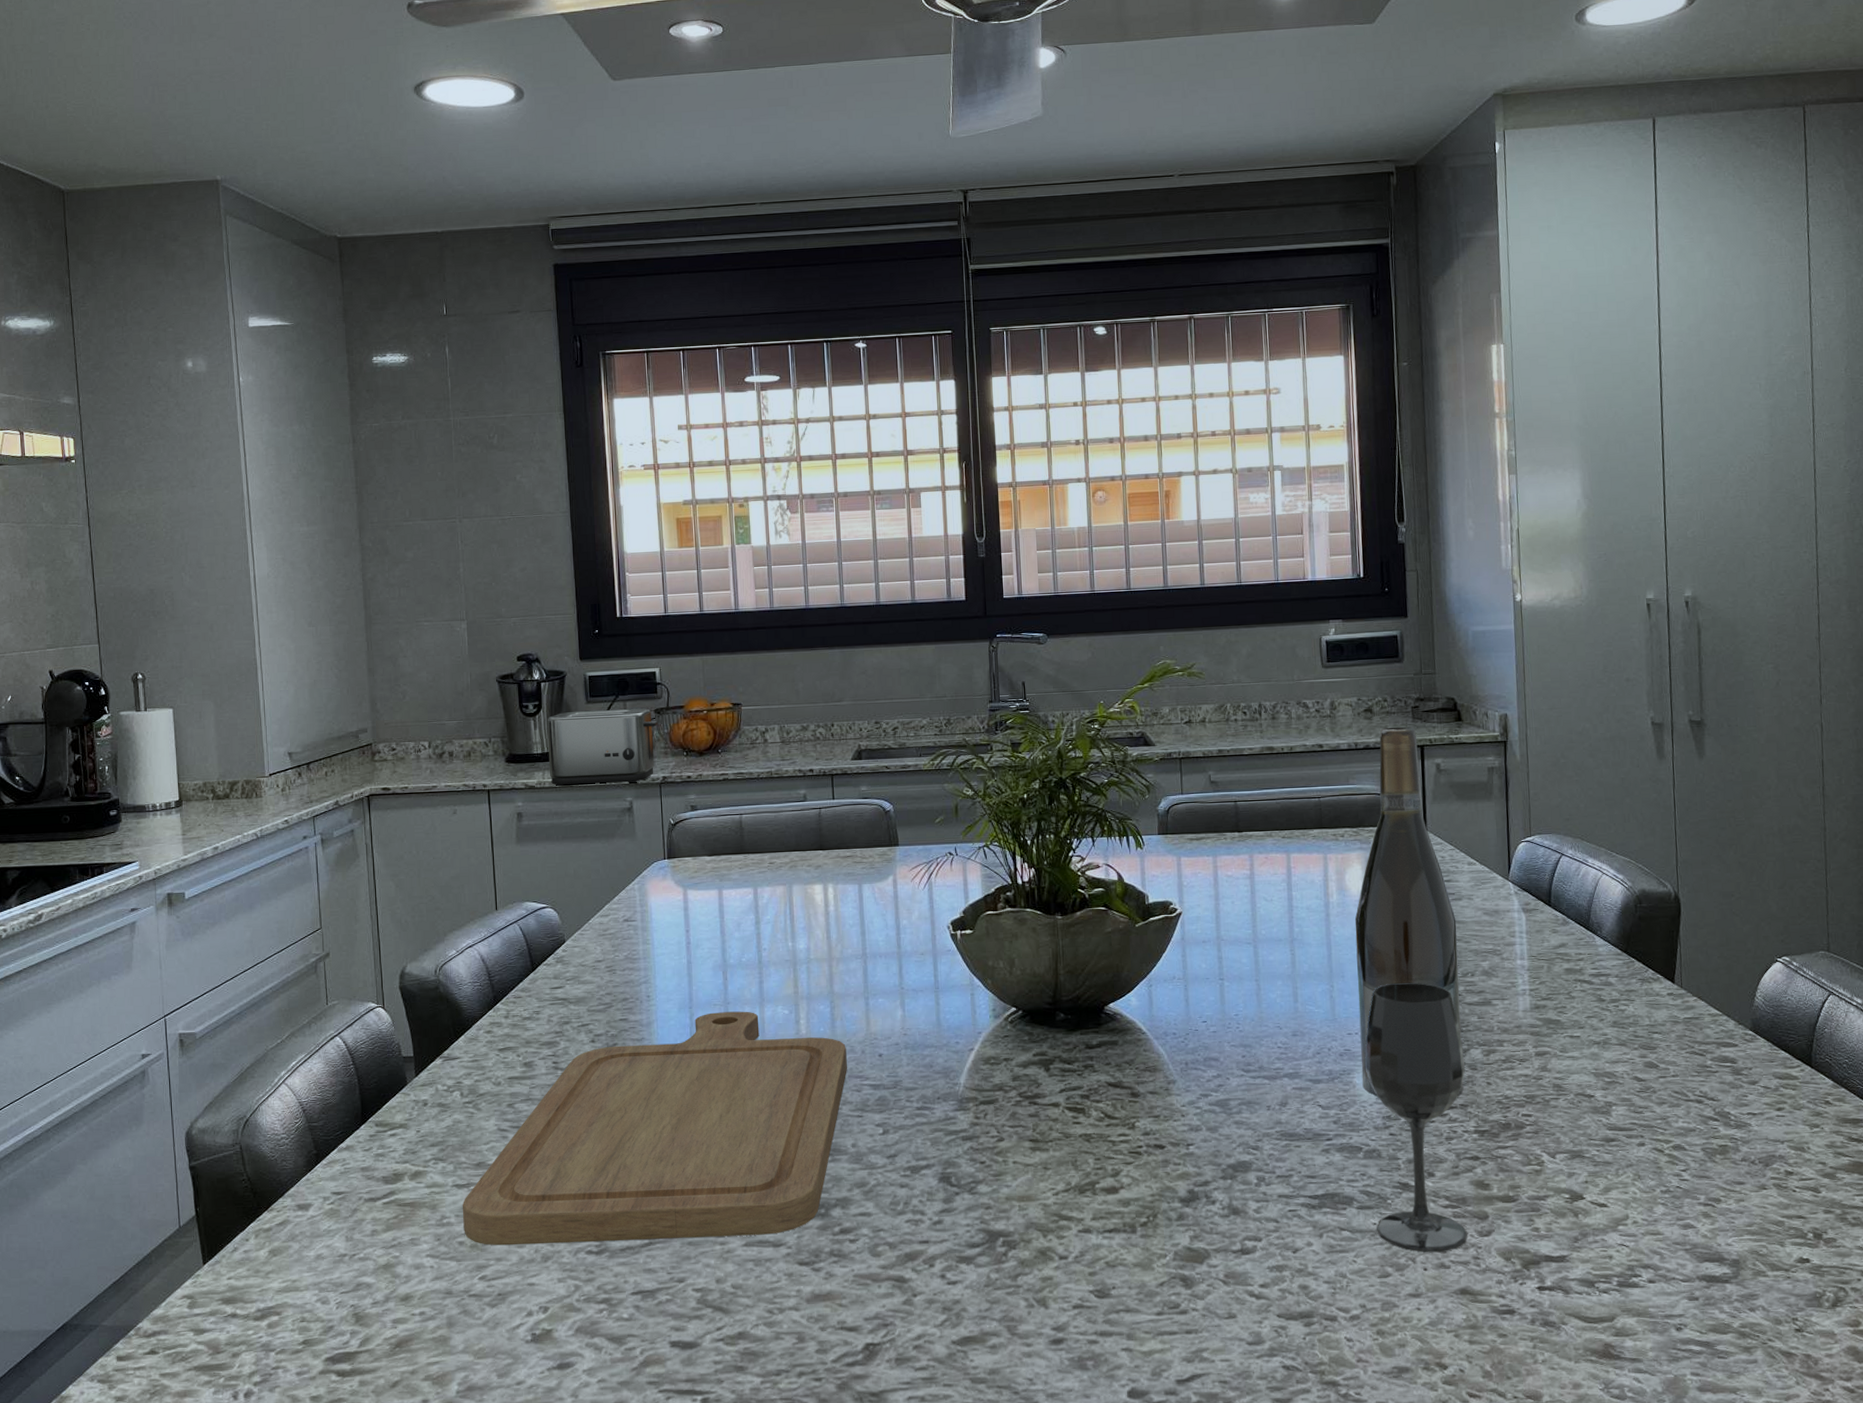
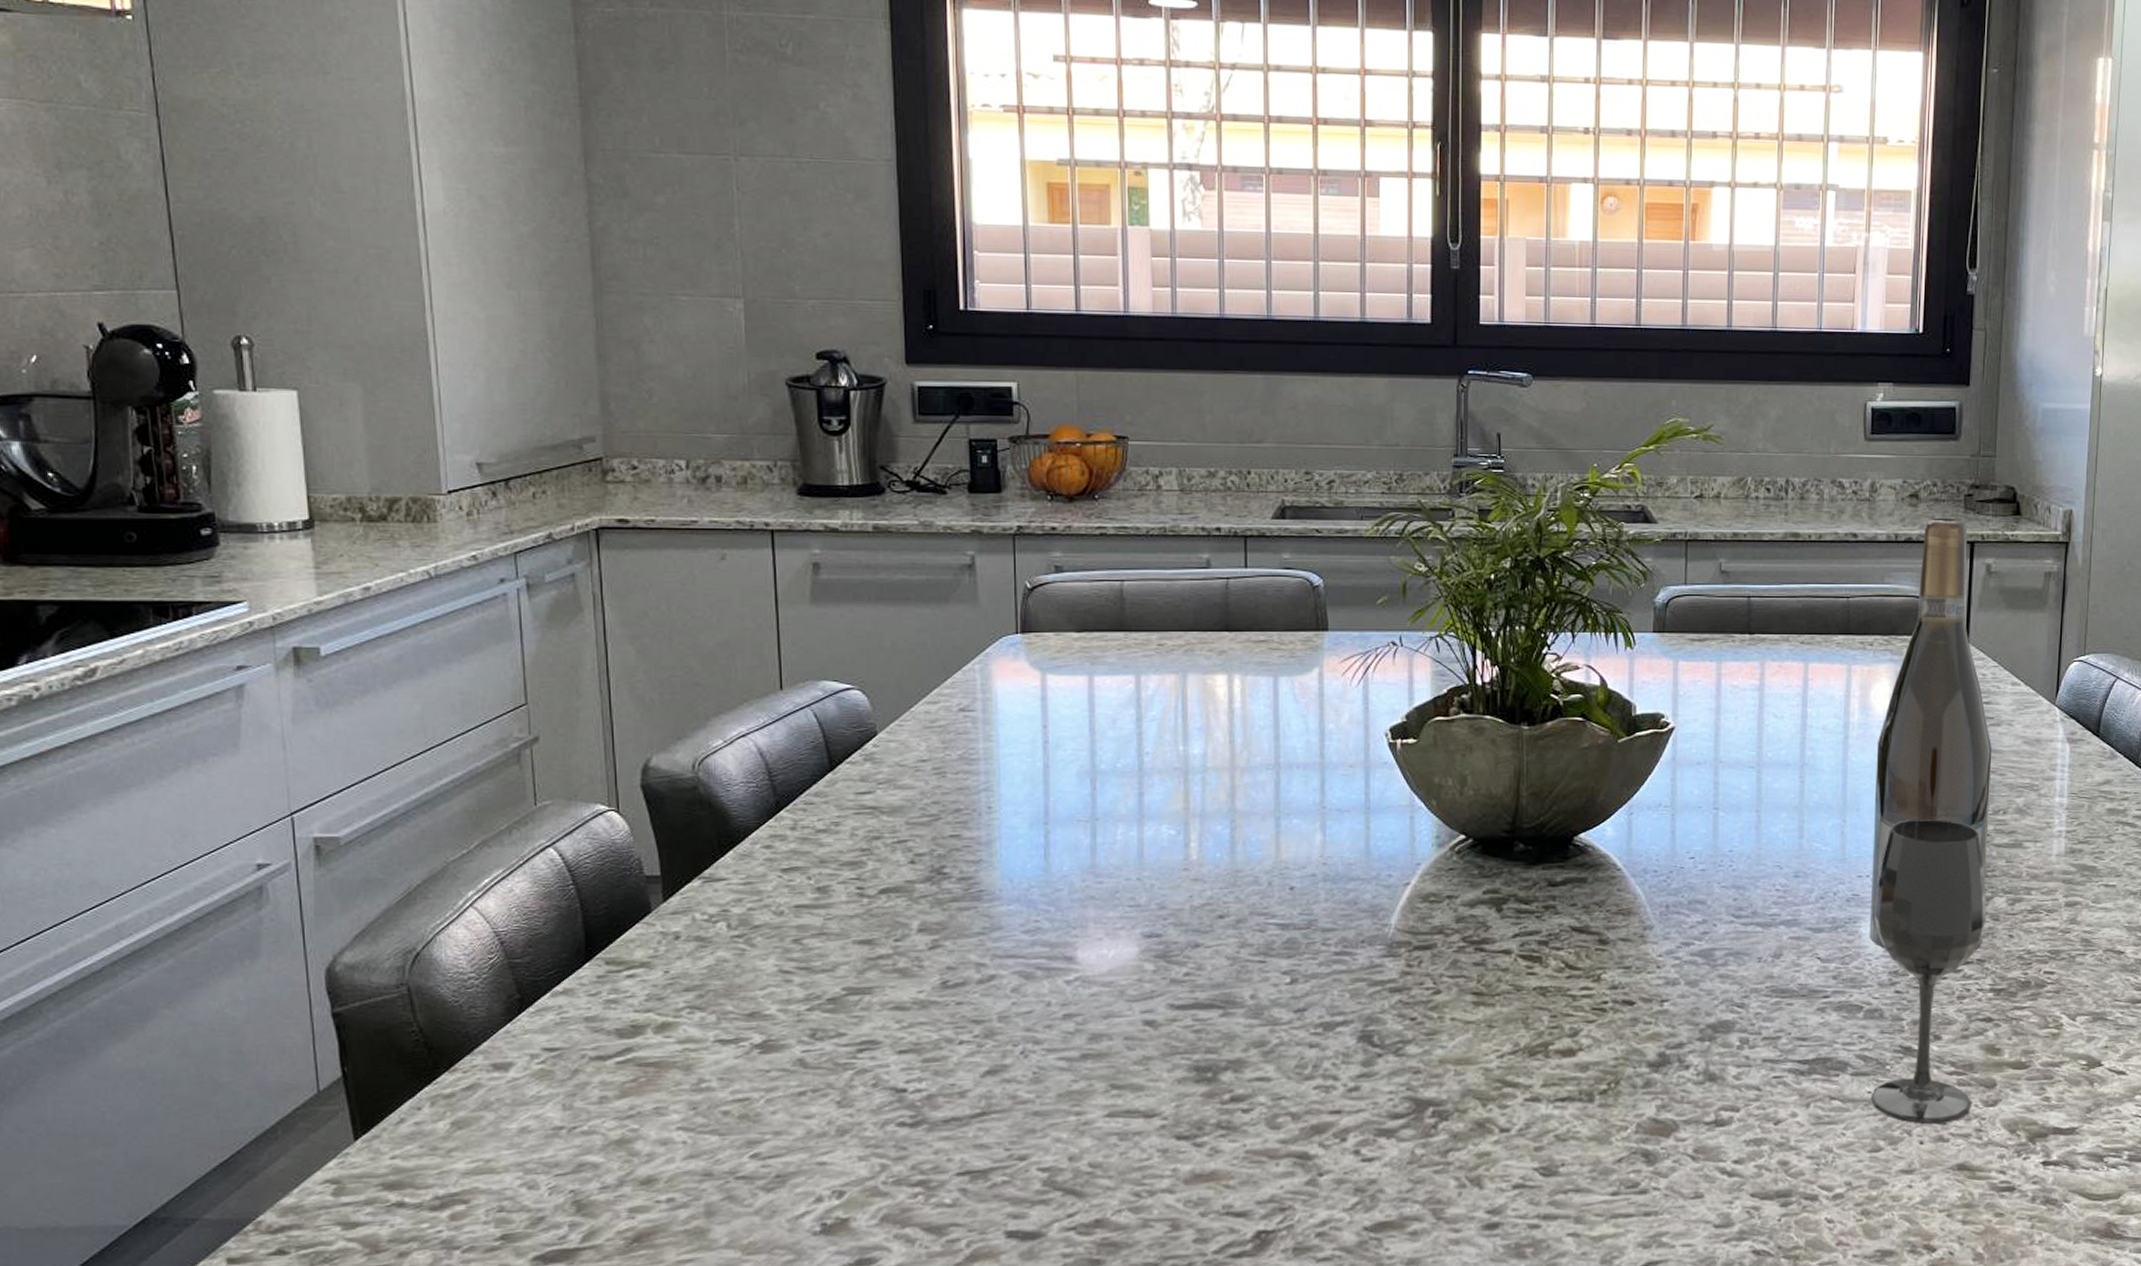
chopping board: present [462,1011,847,1246] -> none [727,830,1248,1116]
toaster: present [547,708,658,786] -> none [857,433,1013,532]

